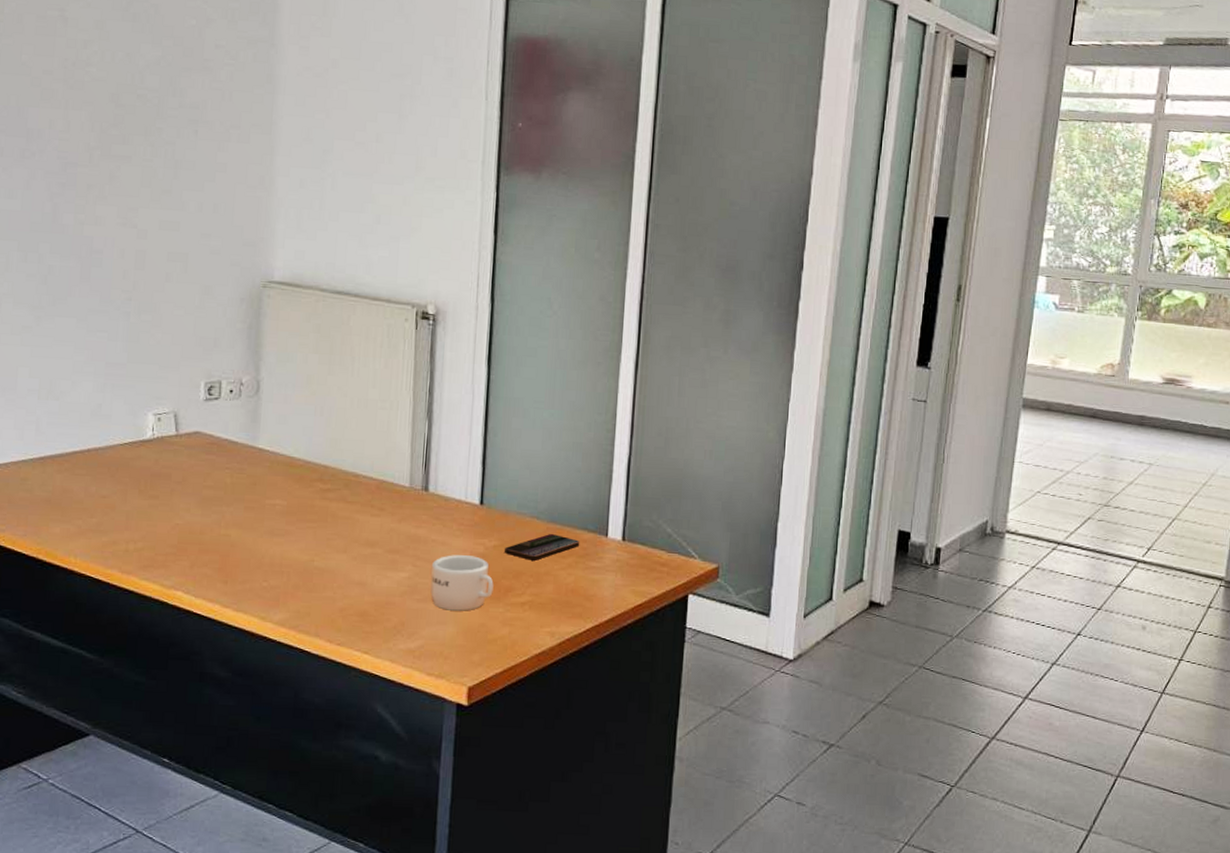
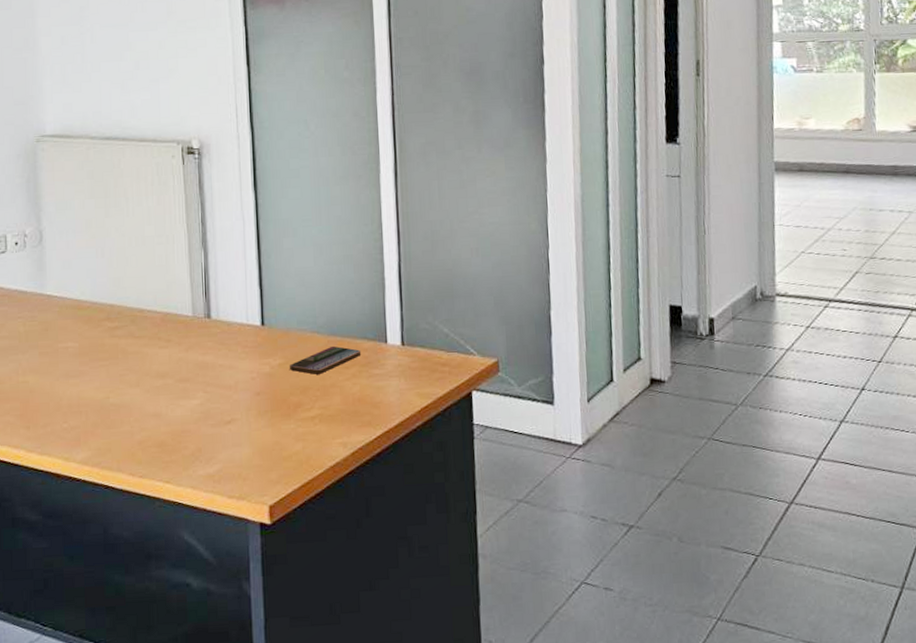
mug: present [430,555,494,611] -> none [221,376,283,432]

